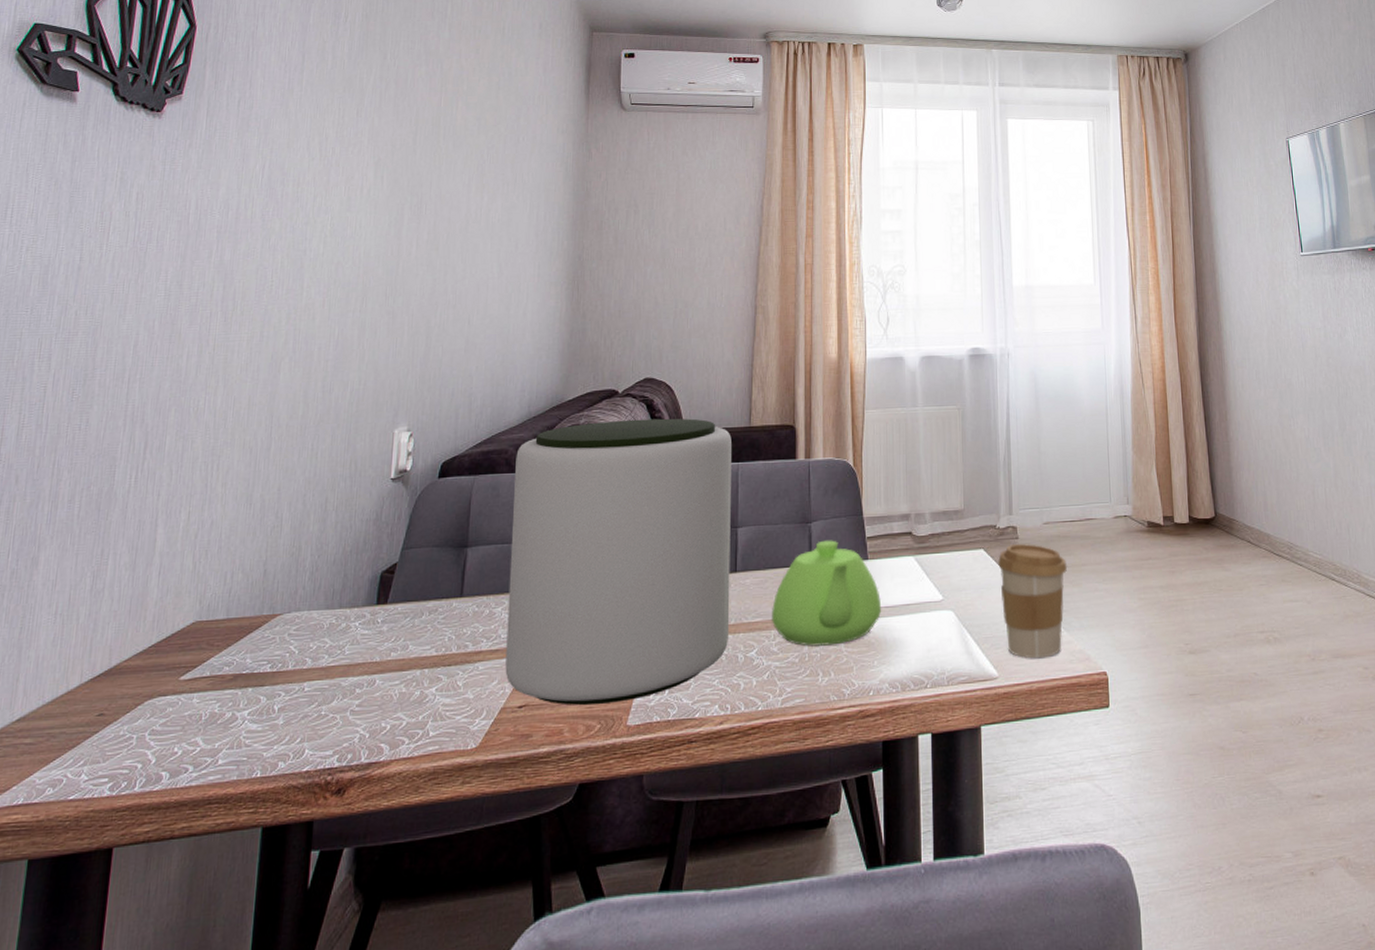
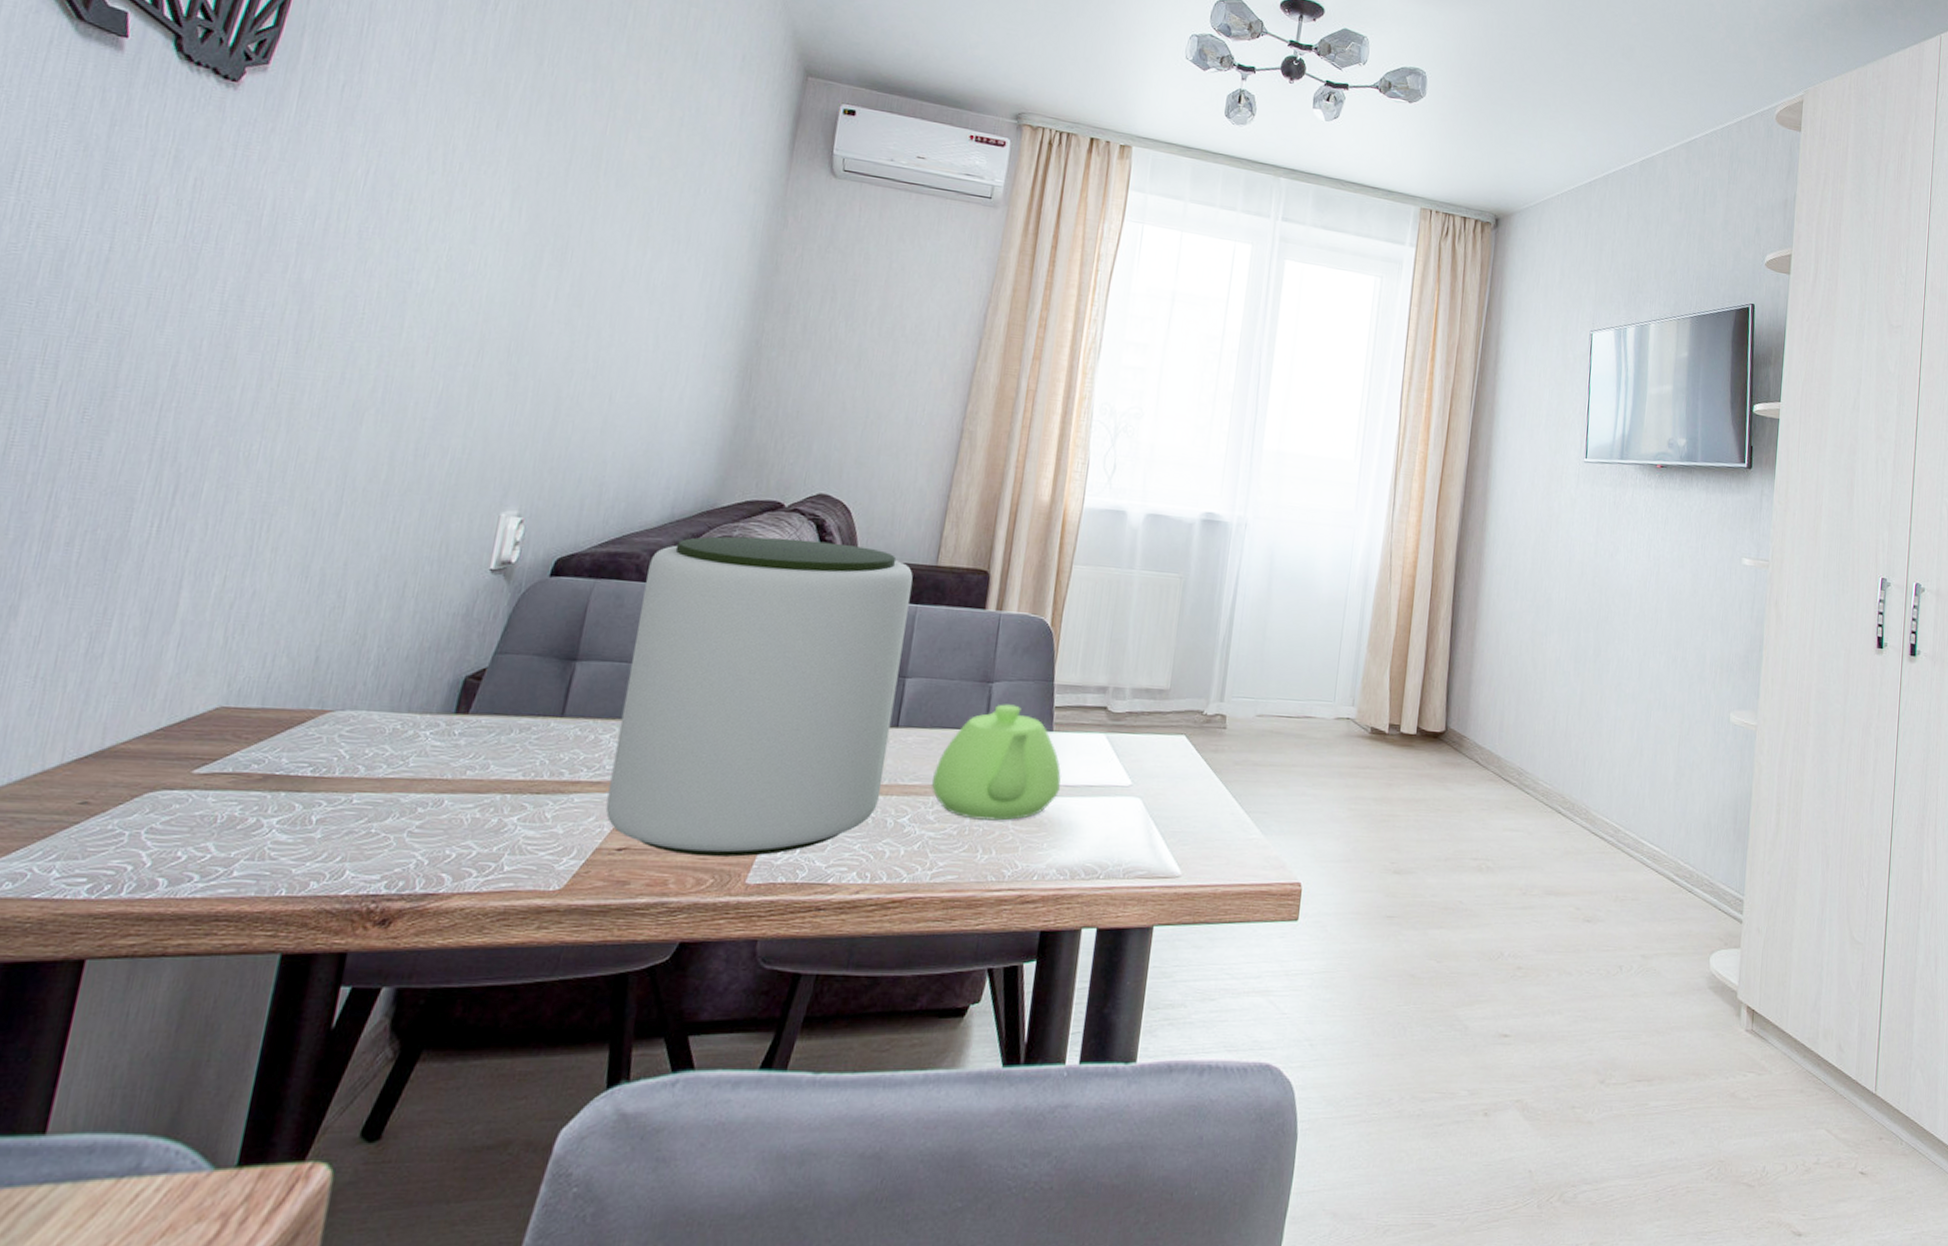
coffee cup: present [998,544,1068,659] -> none [1196,734,1276,861]

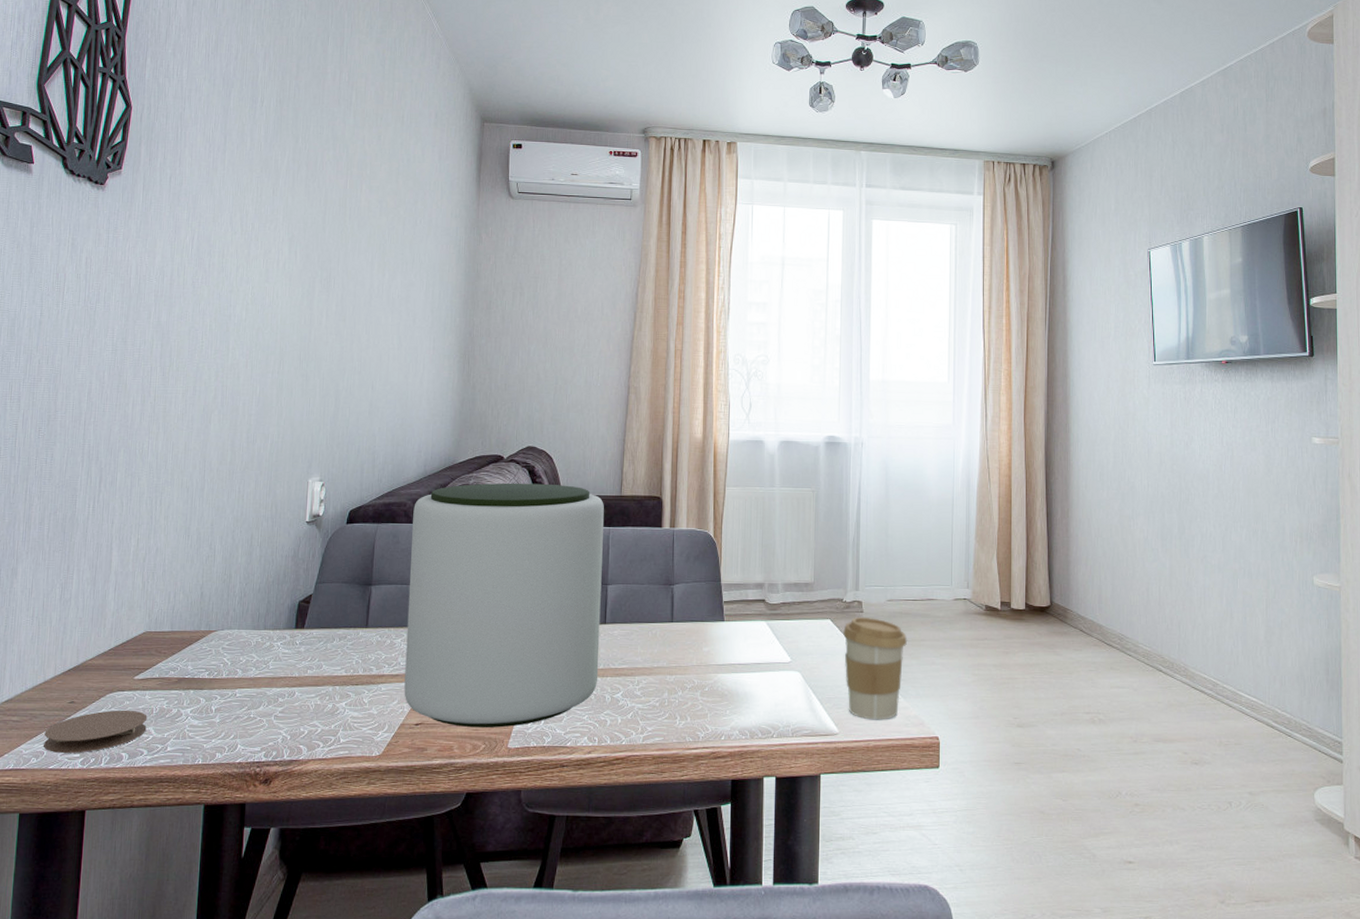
coaster: none [27,816,207,877] -> present [44,710,147,753]
teapot: present [932,704,1061,821] -> none [636,601,734,694]
coffee cup: none [1196,734,1276,861] -> present [843,617,908,720]

